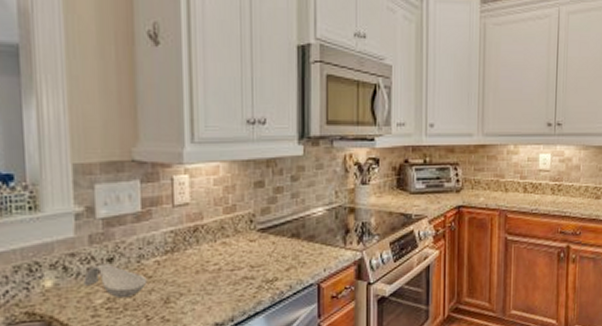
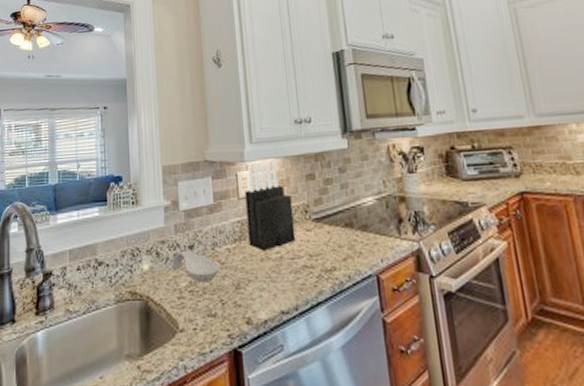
knife block: none [181,166,237,263] -> present [245,161,296,251]

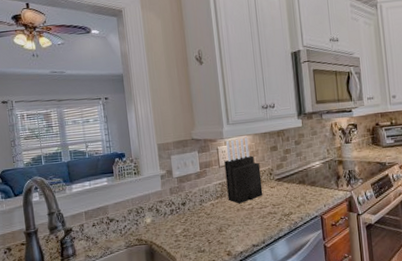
spoon rest: present [171,250,221,283] -> none [168,206,207,229]

